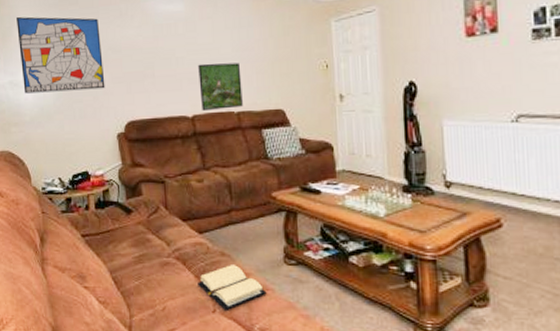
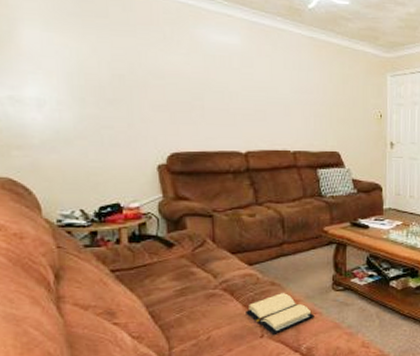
wall art: present [16,16,105,94] -> none [19,19,143,116]
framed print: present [198,62,243,112] -> none [254,101,299,149]

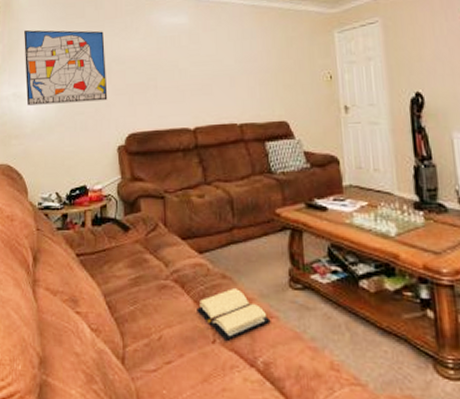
wall art: none [19,19,143,116] -> present [24,30,108,106]

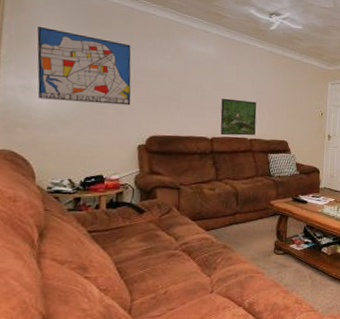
book: present [197,287,271,341] -> none [200,254,258,290]
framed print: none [201,74,246,124] -> present [220,98,257,136]

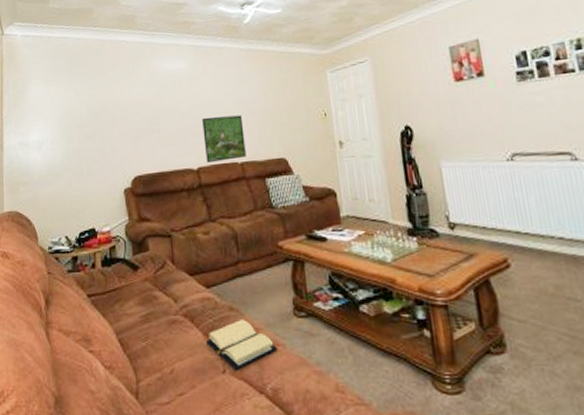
wall art: present [37,26,131,106] -> none [29,79,113,154]
book: none [200,254,258,290] -> present [206,318,278,370]

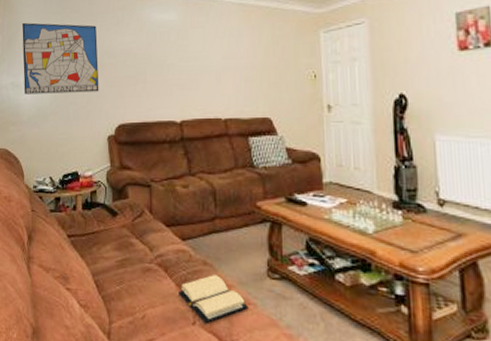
wall art: none [29,79,113,154] -> present [22,22,99,94]
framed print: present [202,115,246,164] -> none [188,70,230,117]

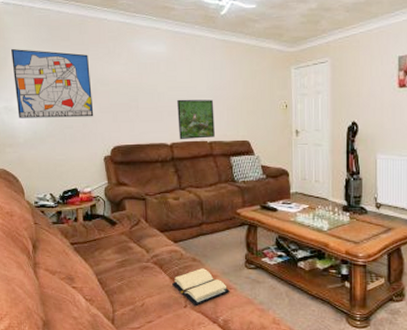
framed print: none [188,70,230,117] -> present [177,99,215,140]

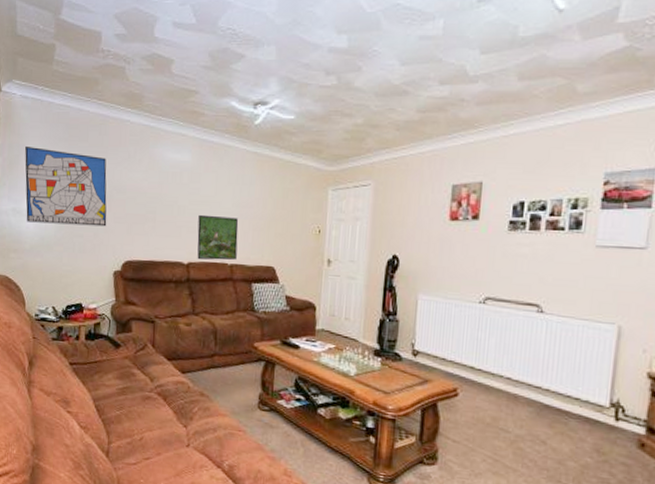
book: present [172,267,230,305] -> none [175,404,239,446]

